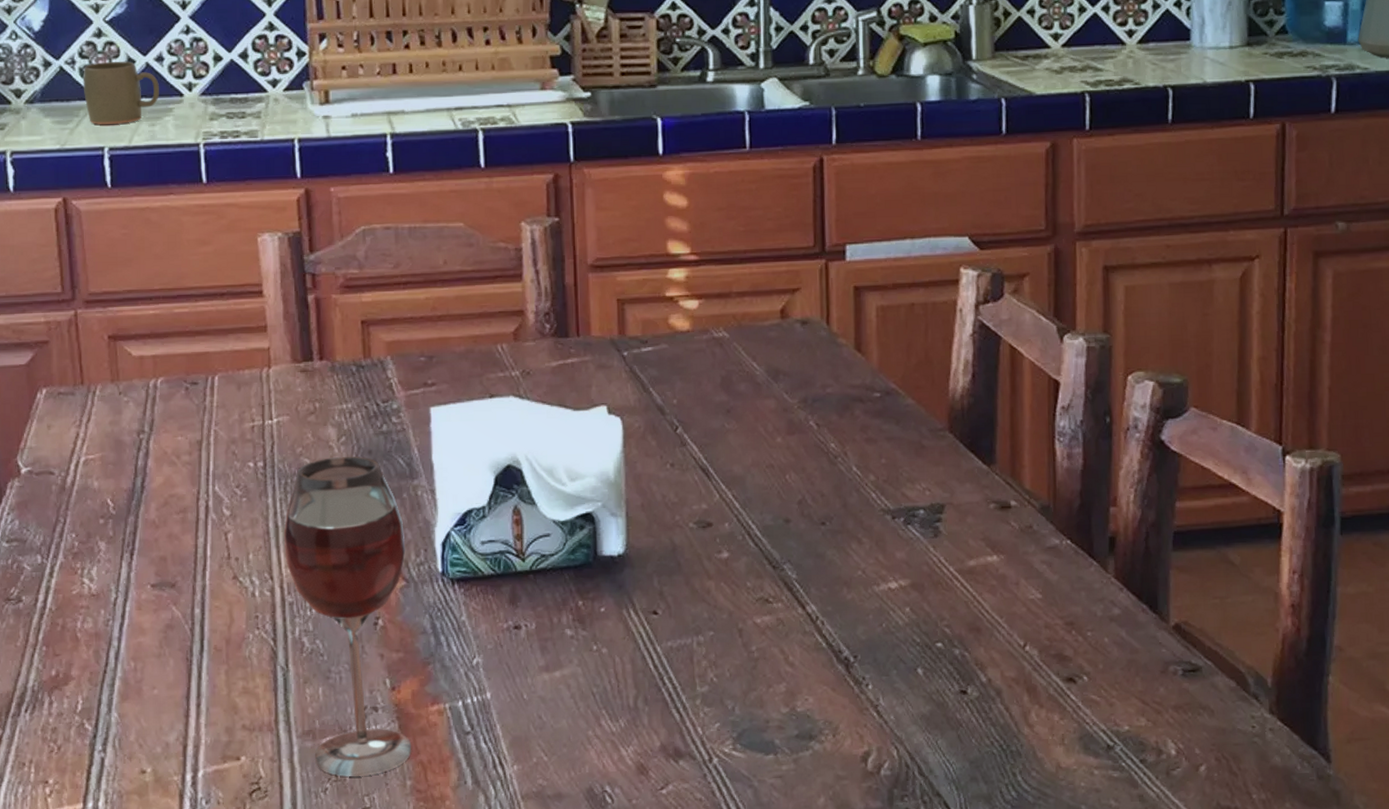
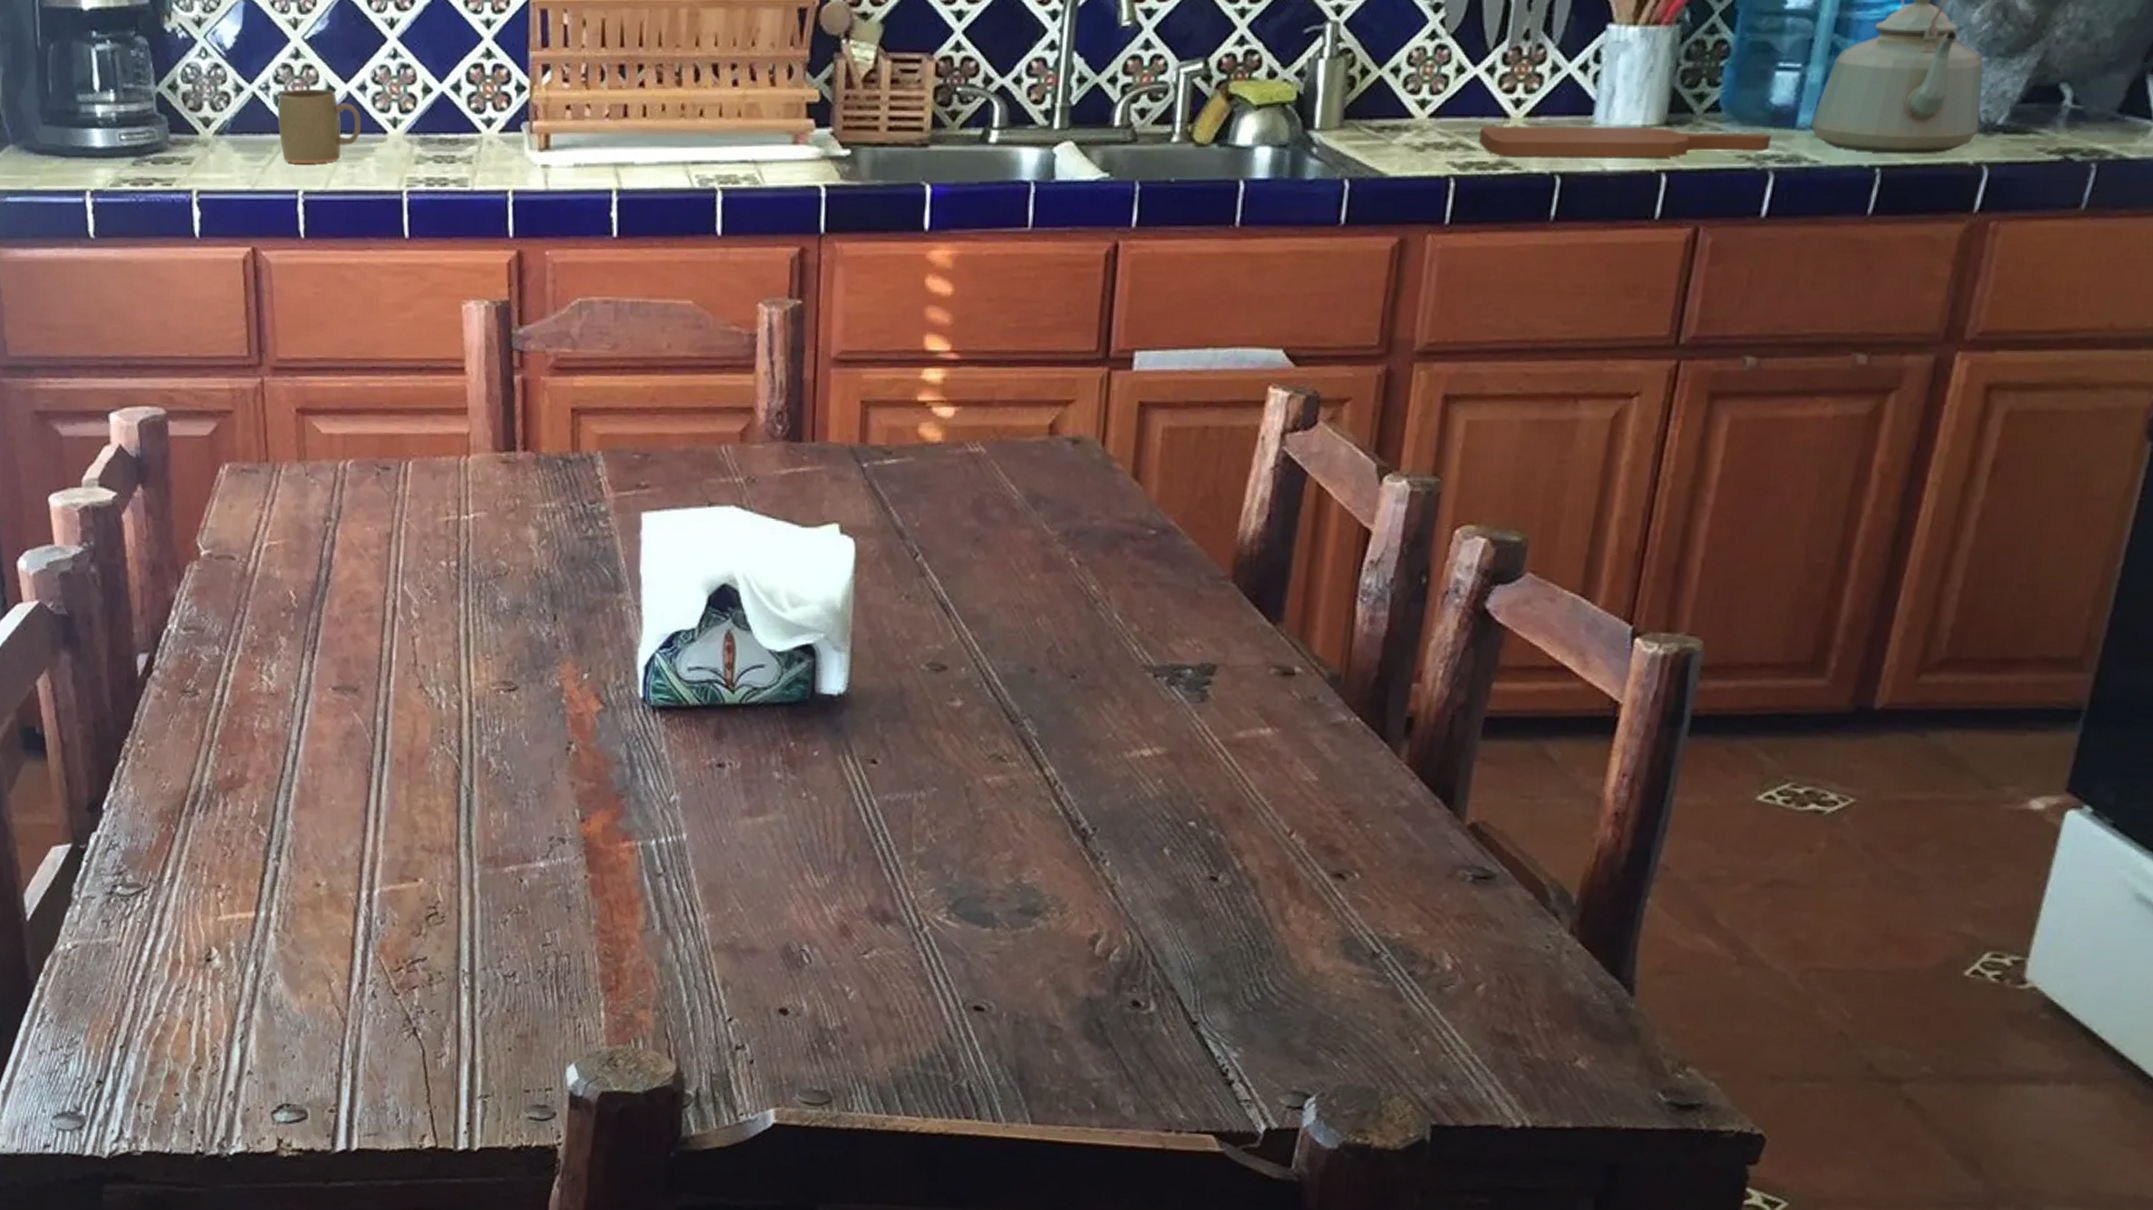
wineglass: present [283,456,412,777] -> none [474,562,605,910]
cutting board: none [1103,48,1330,76] -> present [1478,126,1771,159]

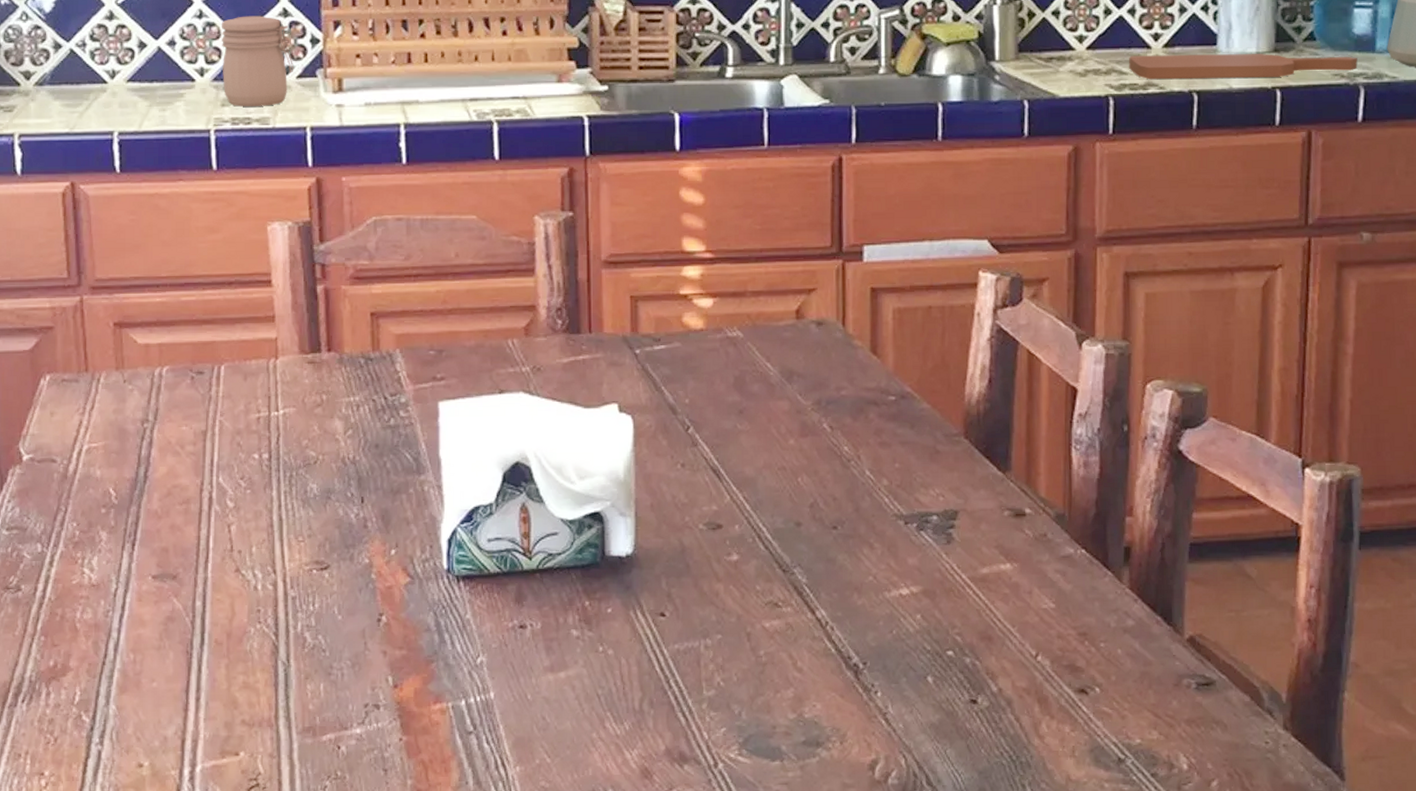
mug: present [277,89,361,163] -> none [93,45,170,108]
jar: none [417,56,497,165] -> present [221,16,294,107]

